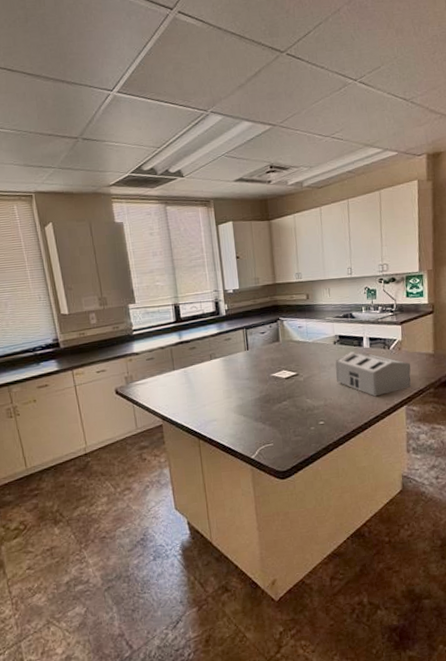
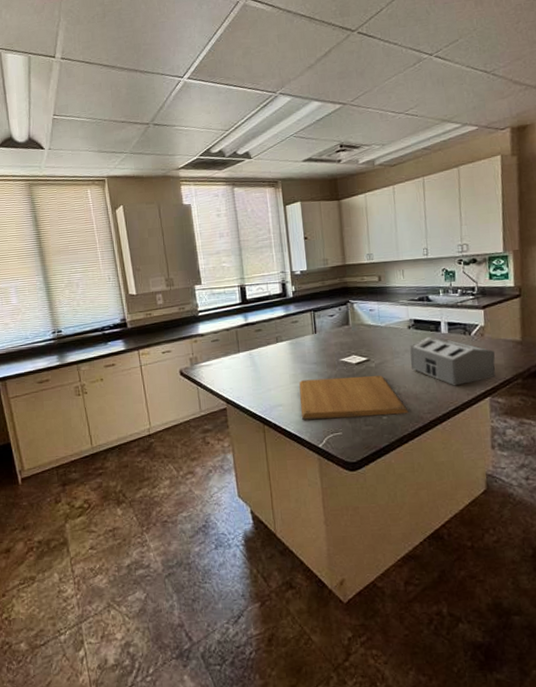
chopping board: none [232,389,334,433] -> present [299,376,409,420]

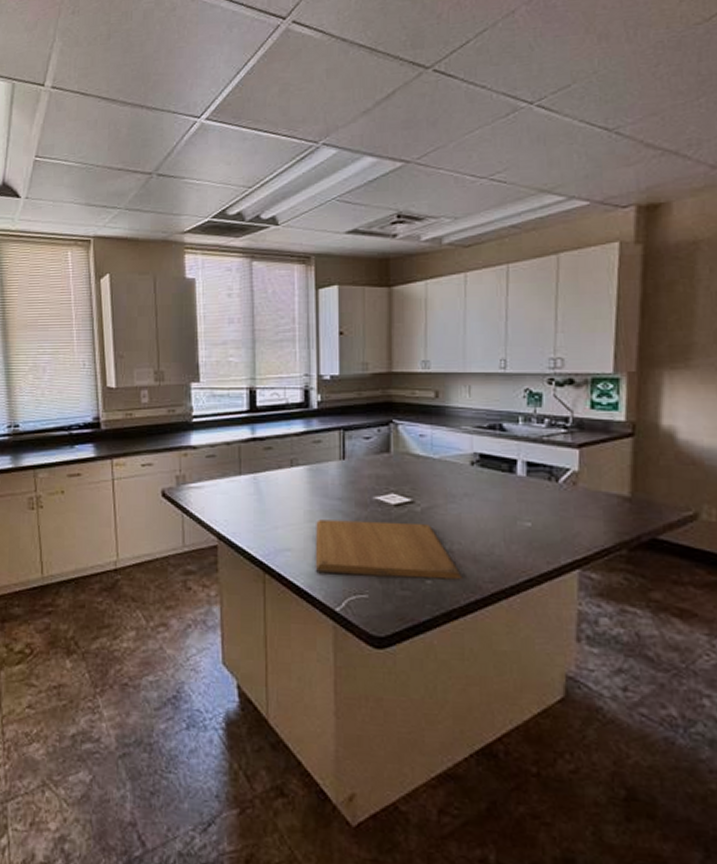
toaster: present [410,337,496,386] -> none [470,479,592,550]

